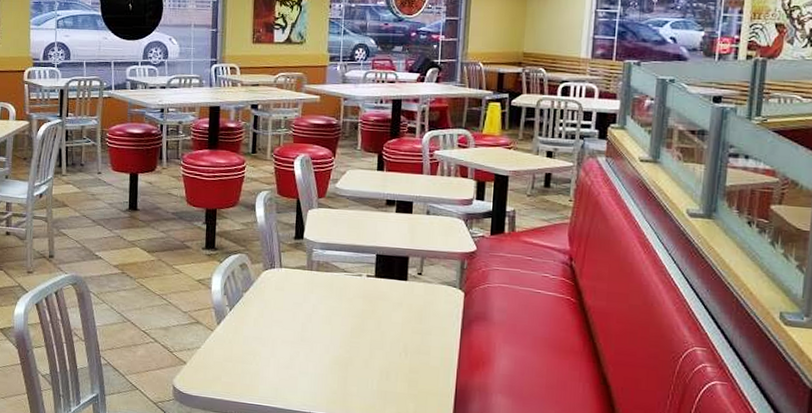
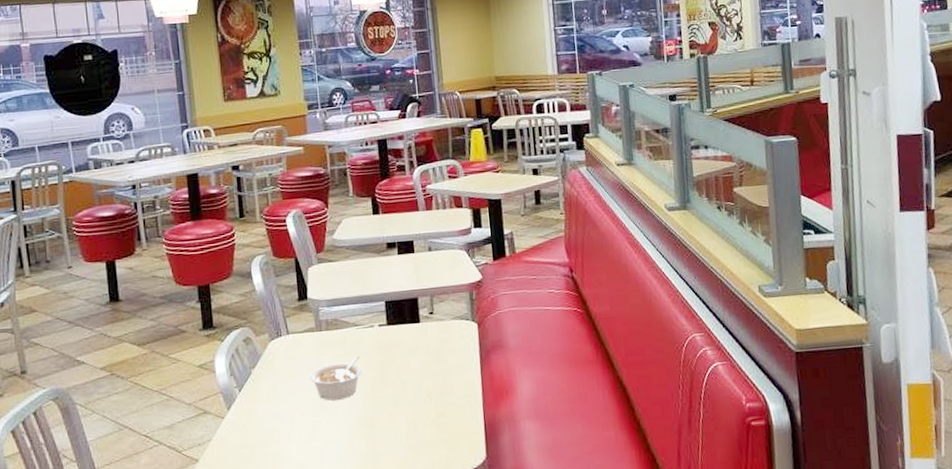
legume: none [295,299,345,337] -> present [309,355,363,401]

